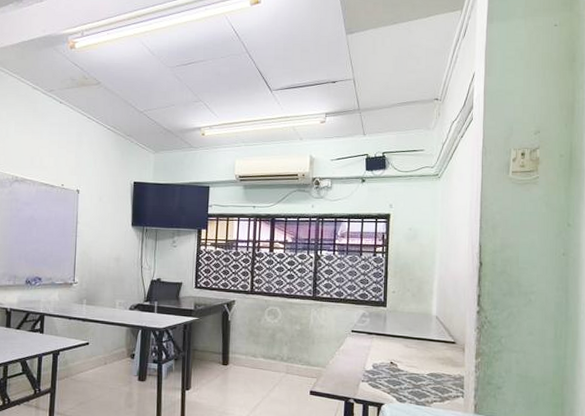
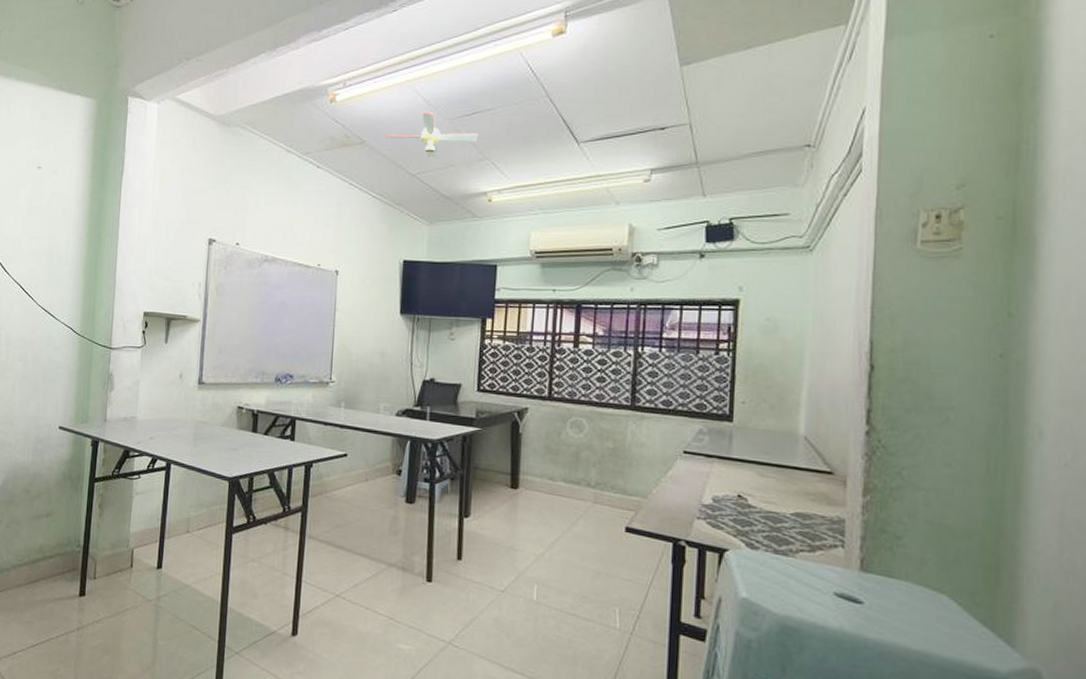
ceiling fan: none [116,60,193,99] -> present [384,111,478,158]

